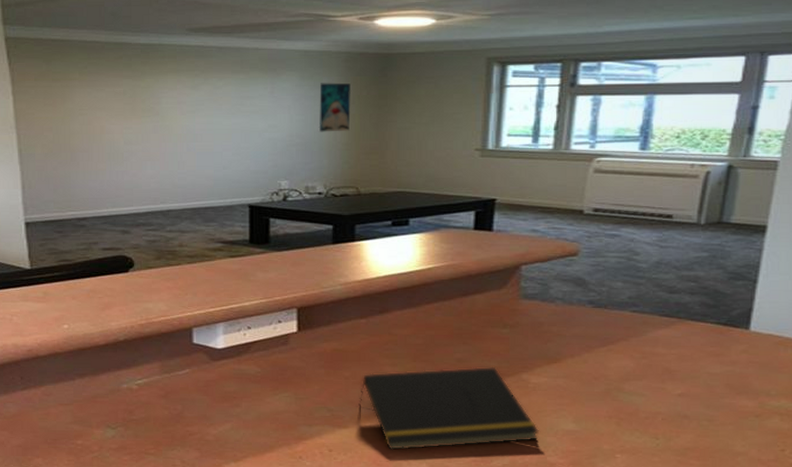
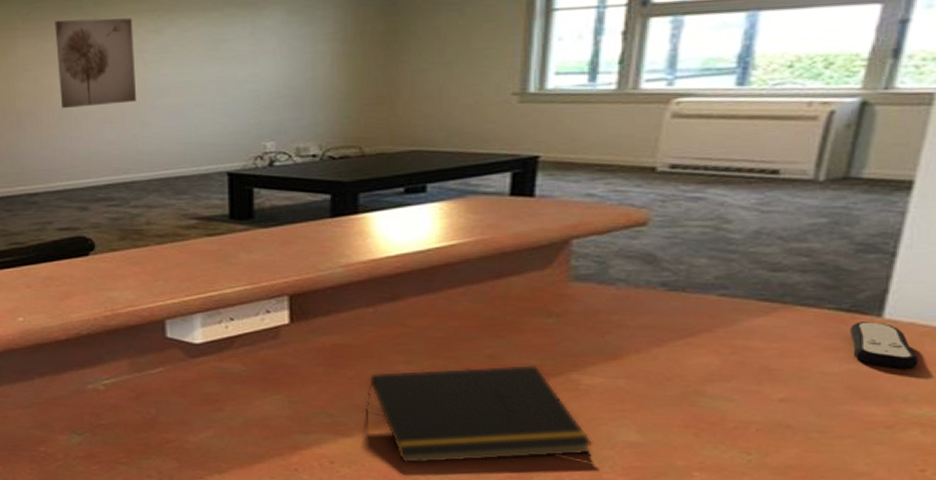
wall art: none [107,74,174,148] -> present [55,18,136,109]
wall art: present [318,82,351,132] -> none [311,16,351,80]
remote control: none [727,333,776,371] -> present [850,322,918,370]

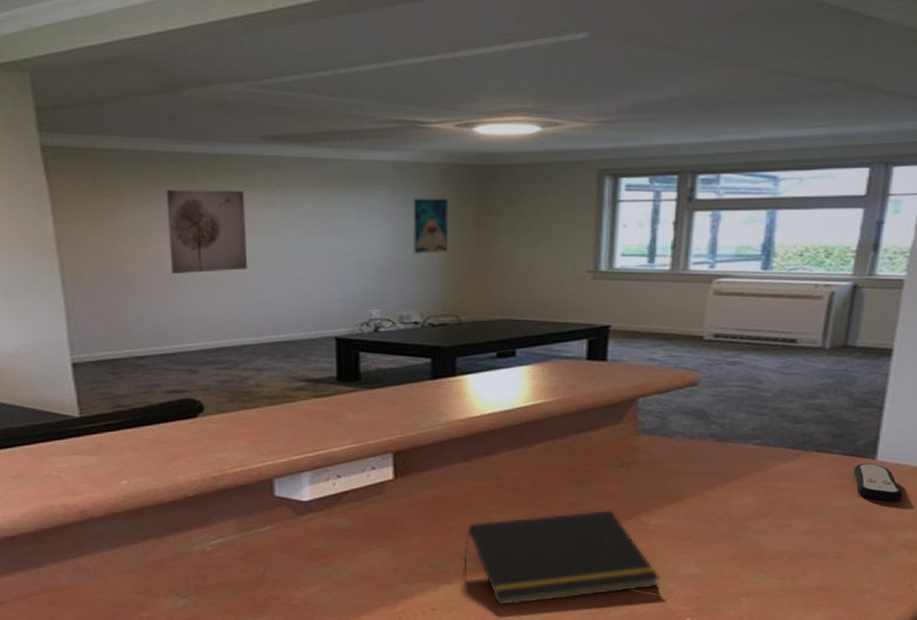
wall art: none [311,16,351,80] -> present [413,198,449,254]

